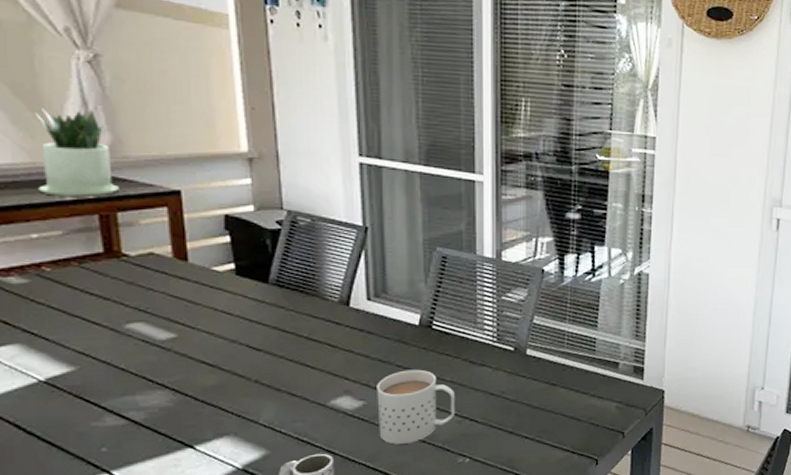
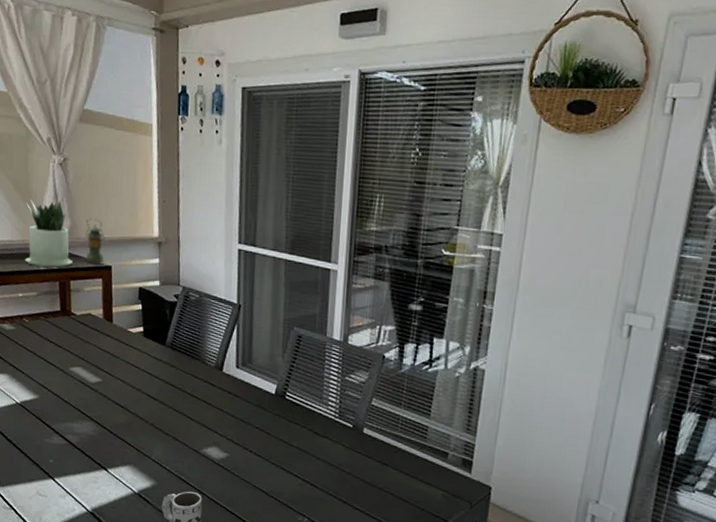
lantern: none [136,131,169,190] -> present [85,218,105,265]
mug: present [377,369,456,445] -> none [237,432,301,496]

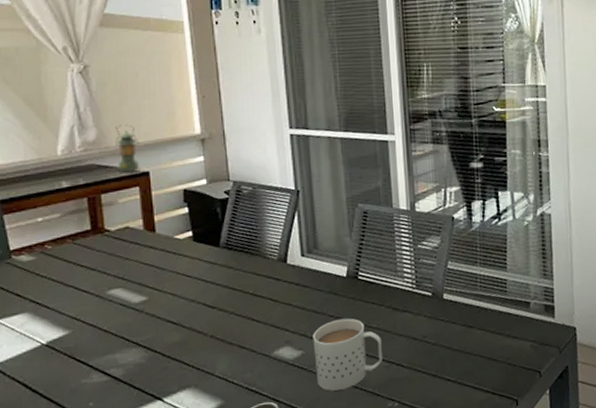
planter: present [25,199,73,268] -> none [41,112,102,185]
mug: none [237,432,301,496] -> present [313,318,384,391]

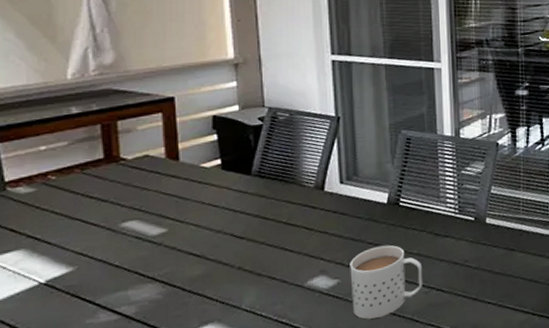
lantern: present [115,124,140,173] -> none [136,47,164,99]

